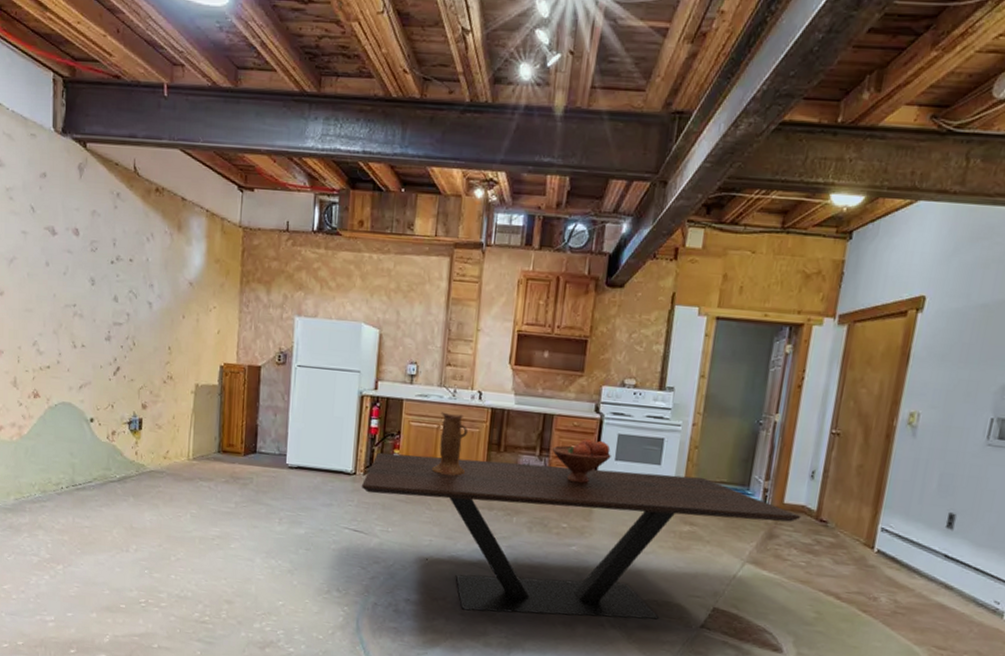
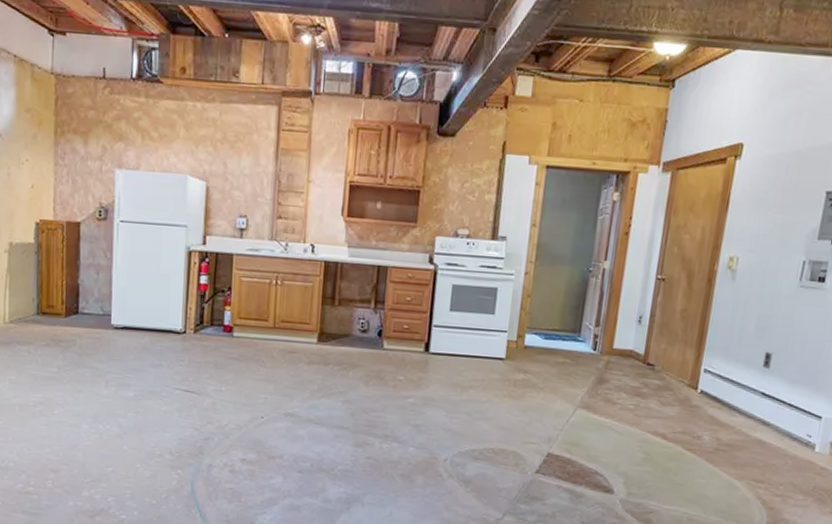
dining table: present [361,452,801,620] -> none [191,309,630,468]
ceramic pitcher: present [432,412,469,476] -> none [265,266,302,332]
fruit bowl: present [552,438,611,484] -> none [387,290,446,336]

